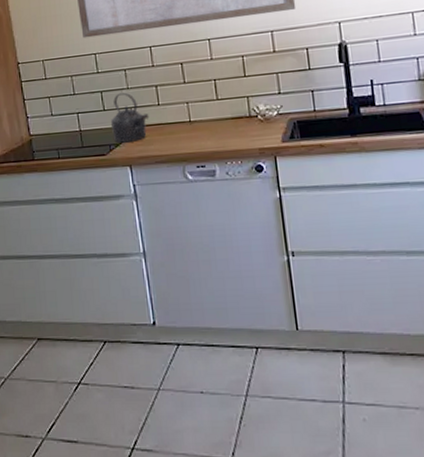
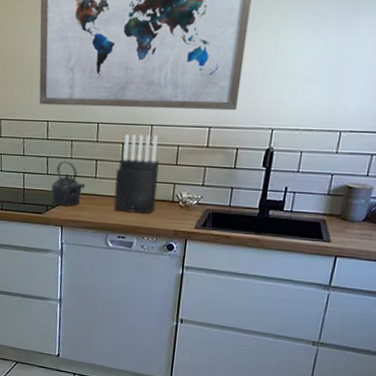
knife block: none [179,49,233,138] -> present [113,134,159,214]

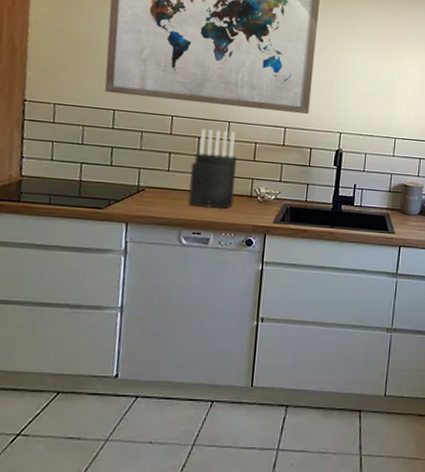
kettle: present [51,161,86,207] -> none [114,152,157,201]

